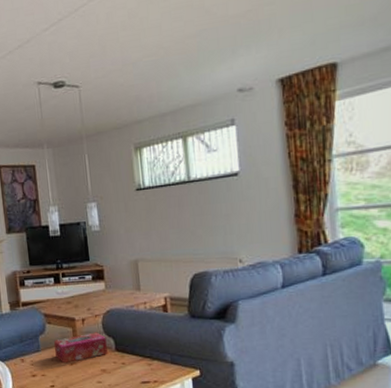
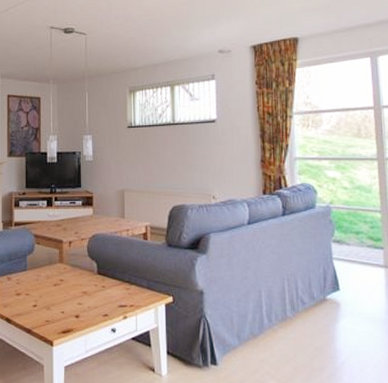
tissue box: present [54,332,108,363] -> none [41,255,90,283]

